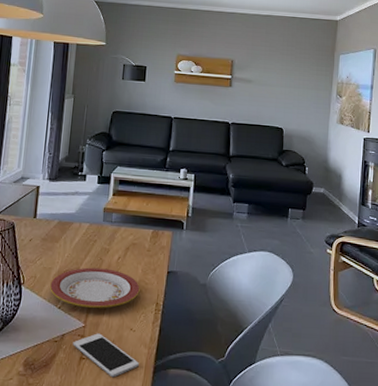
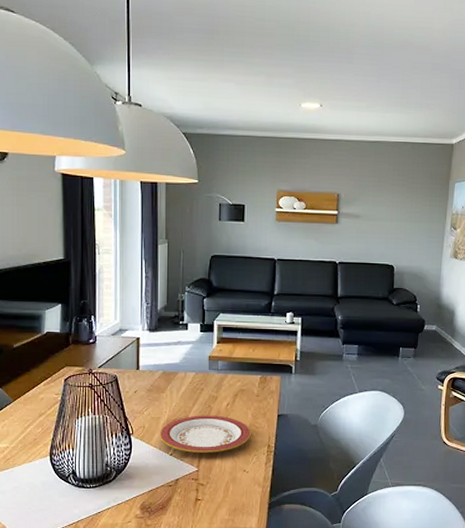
cell phone: present [72,333,139,378] -> none [187,476,254,515]

